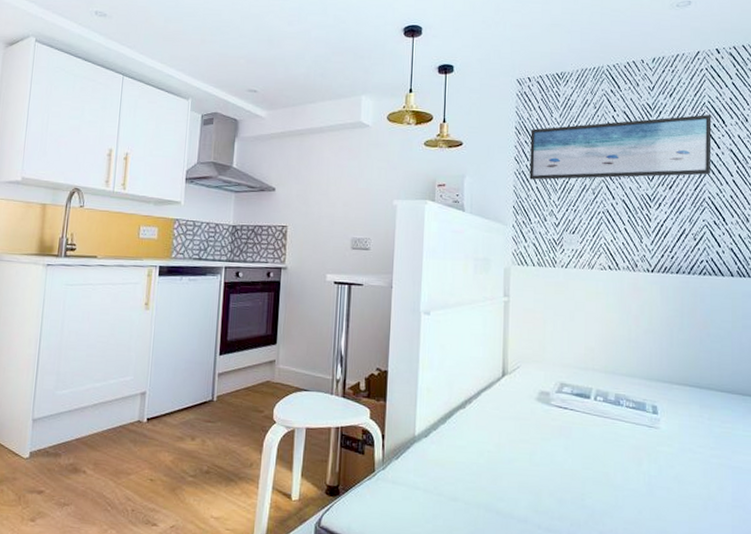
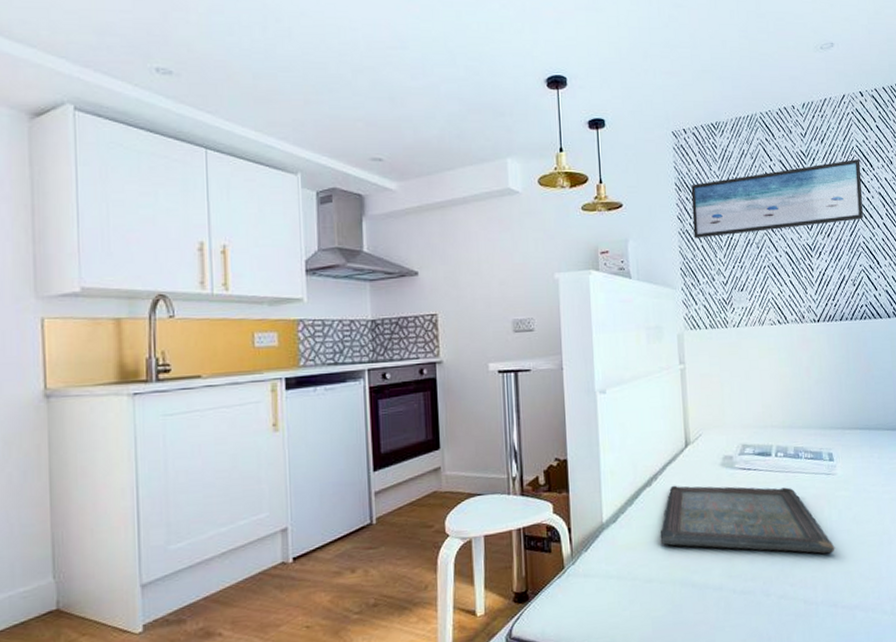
serving tray: none [469,411,652,509] -> present [660,485,835,554]

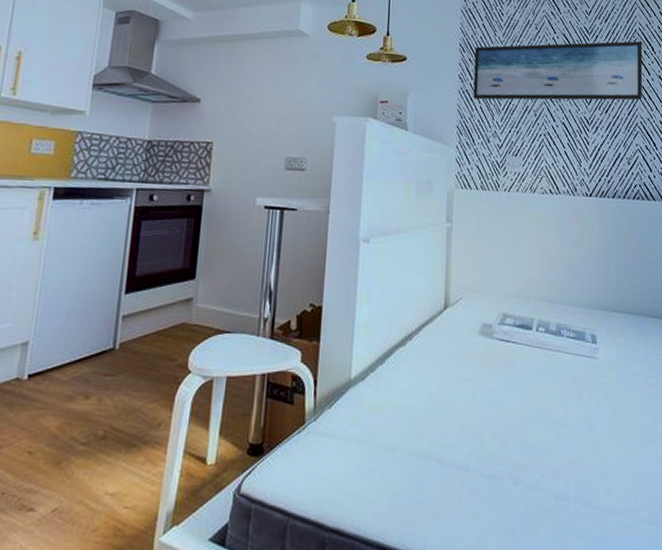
serving tray: present [660,485,835,554] -> none [408,348,592,445]

